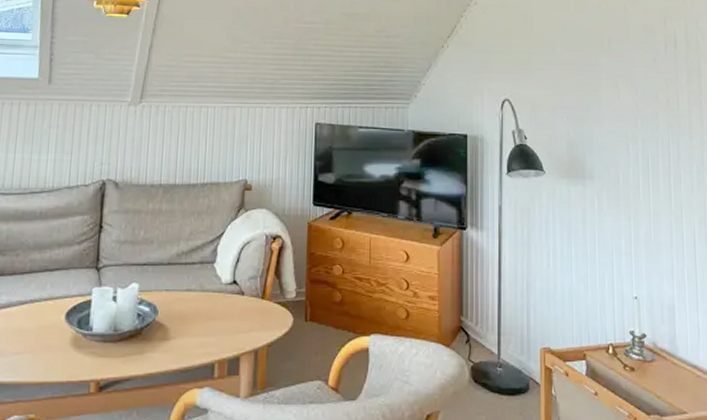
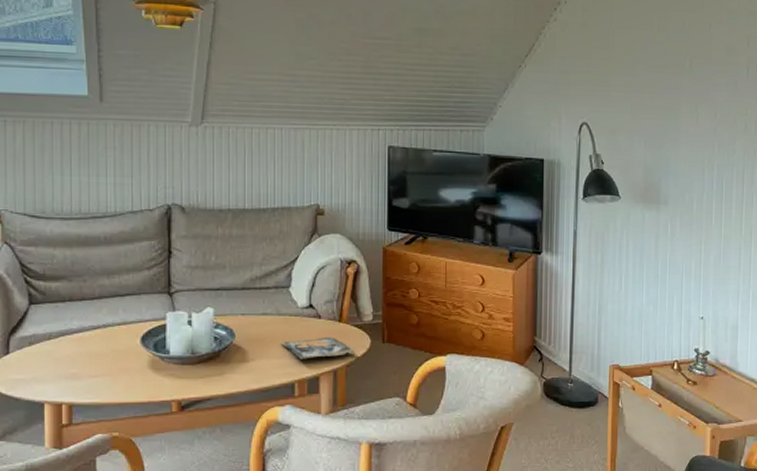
magazine: none [202,314,279,338] -> present [280,337,357,359]

